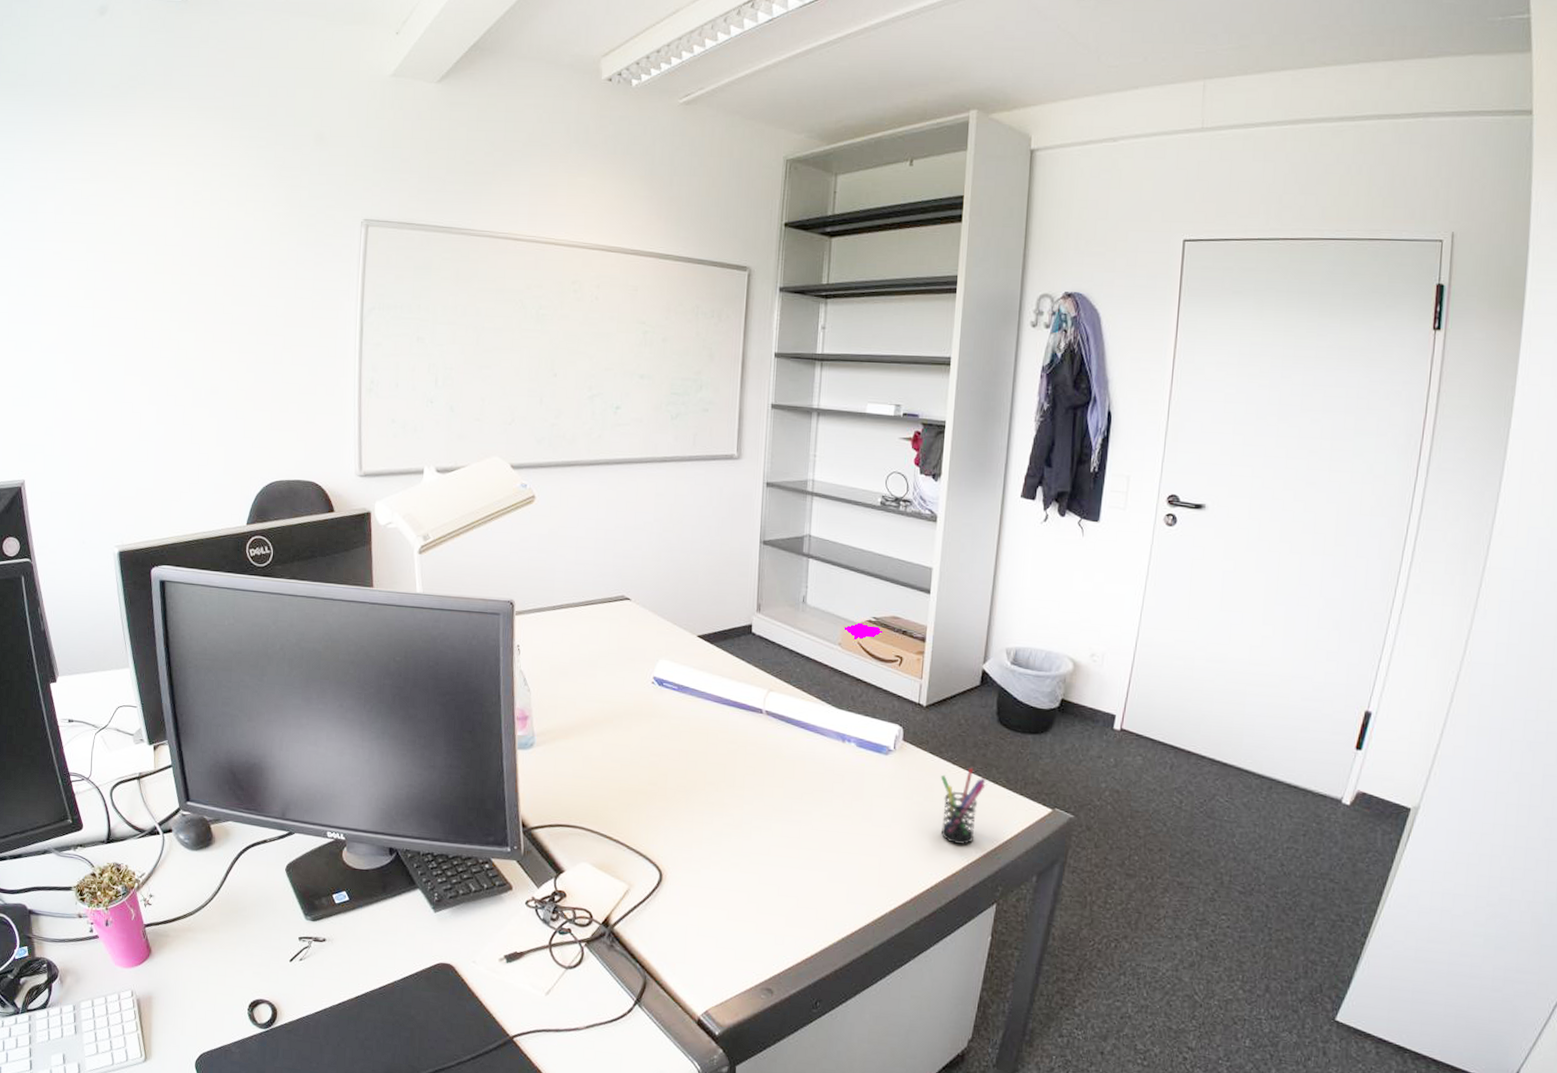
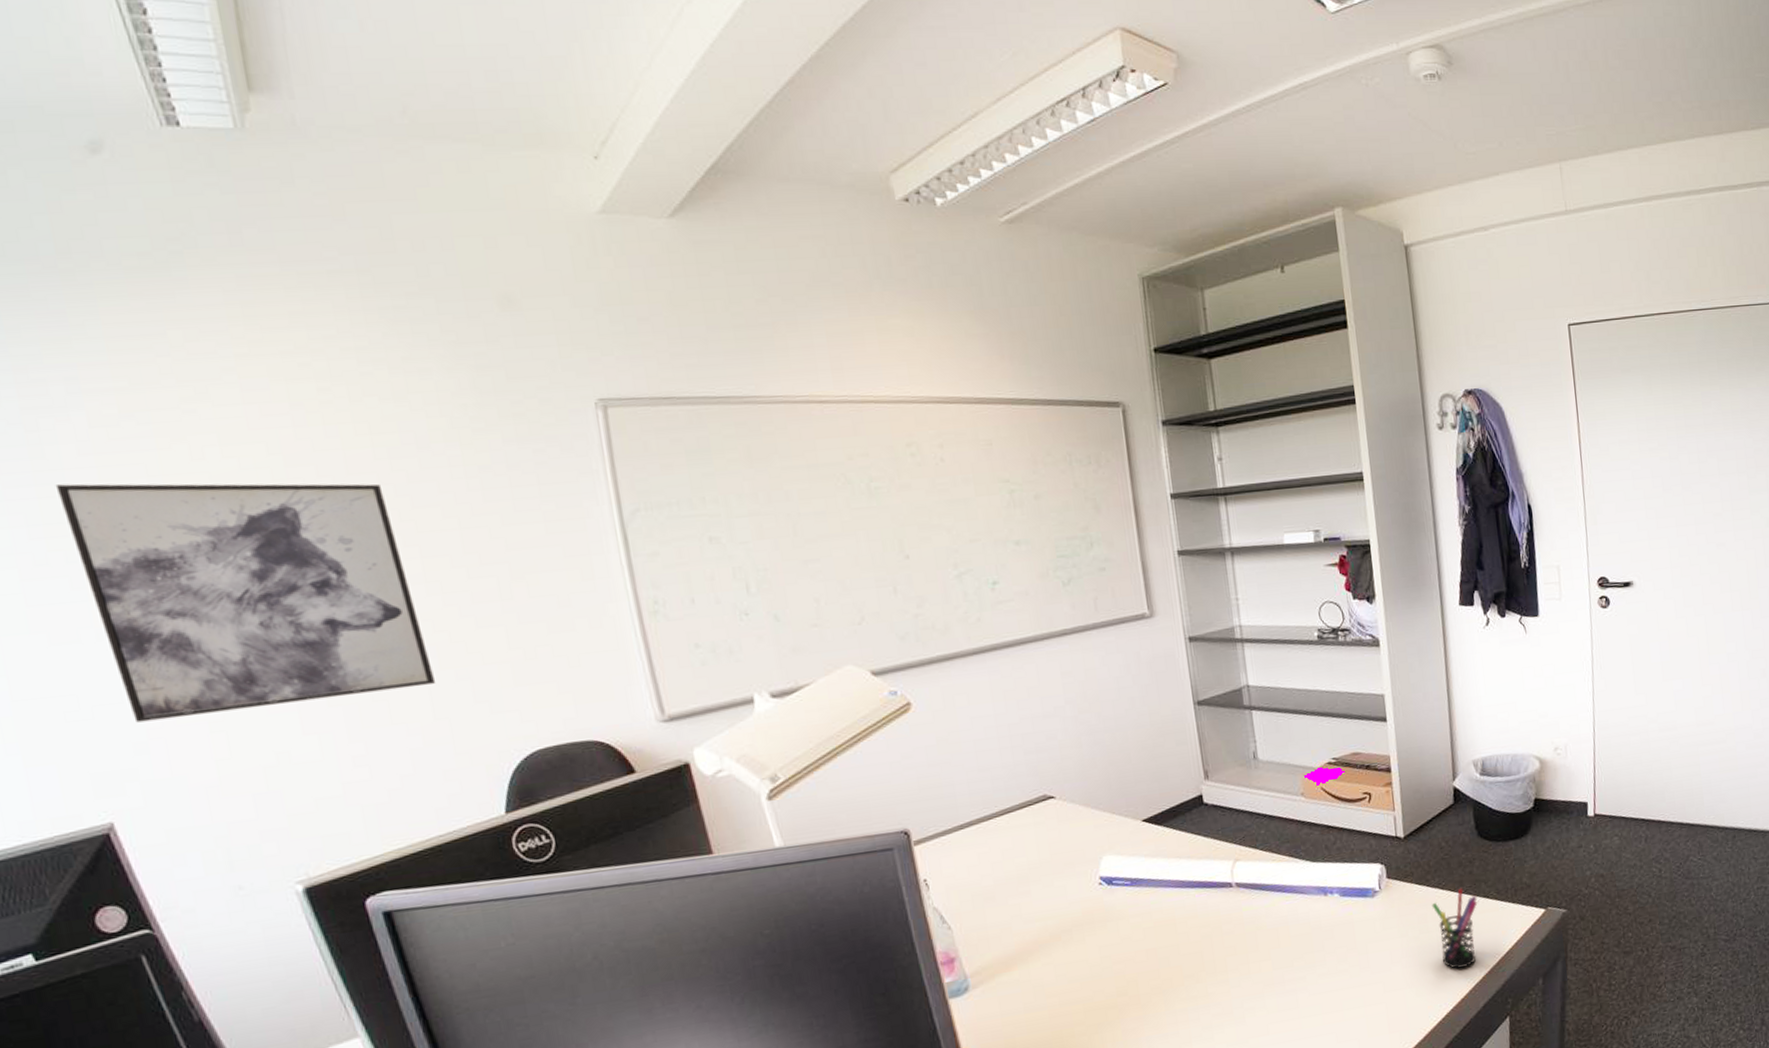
wall art: none [38,241,223,419] -> present [55,483,437,723]

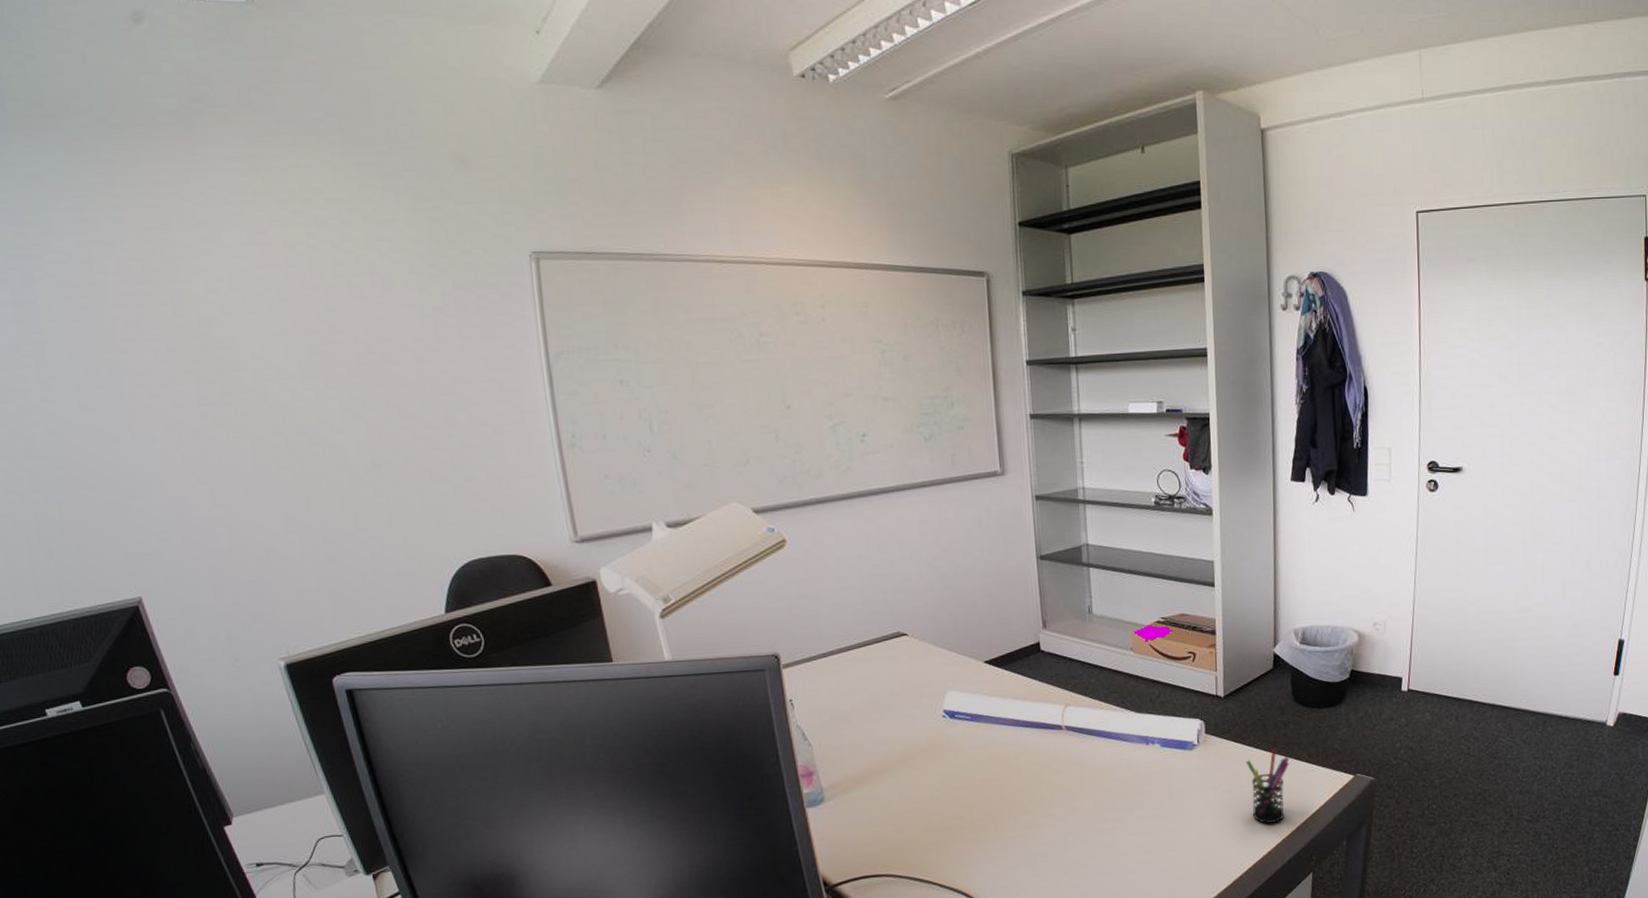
wall art: present [55,483,437,723] -> none [103,308,393,514]

